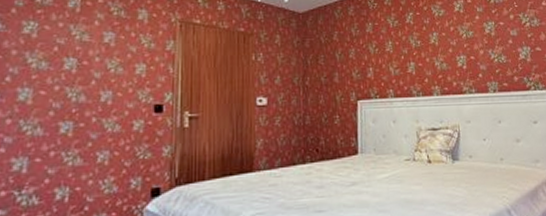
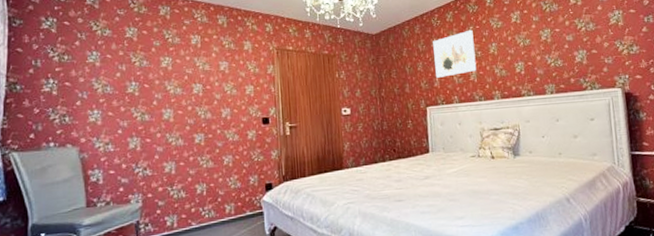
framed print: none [368,16,416,68] -> present [433,29,477,78]

